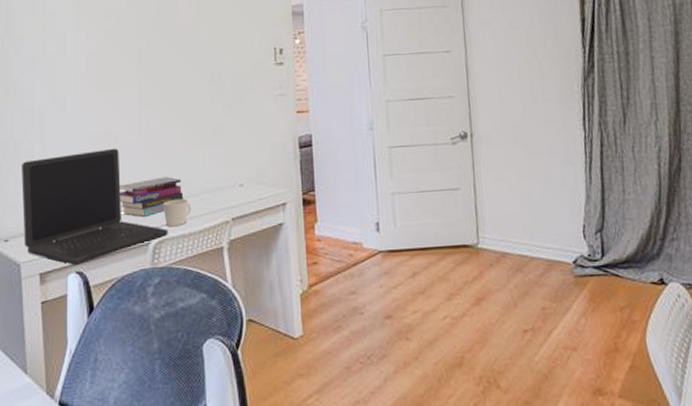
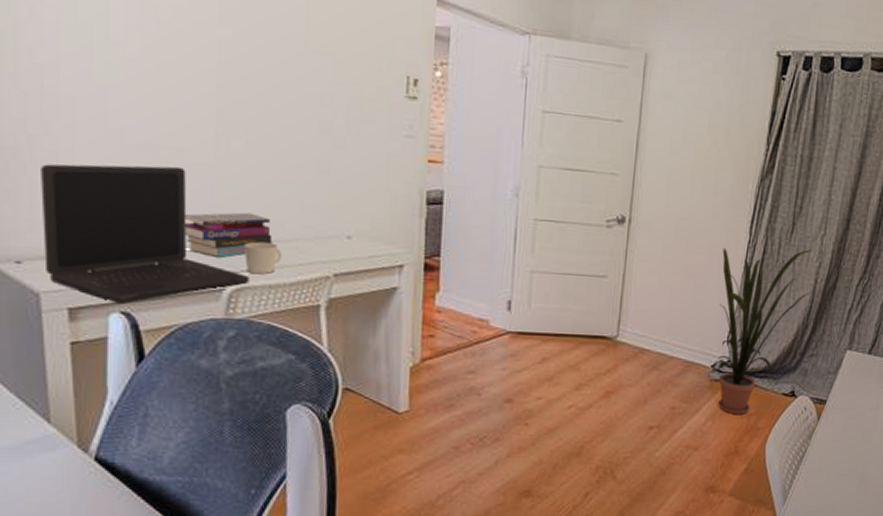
house plant: none [561,136,657,309] -> present [717,247,812,415]

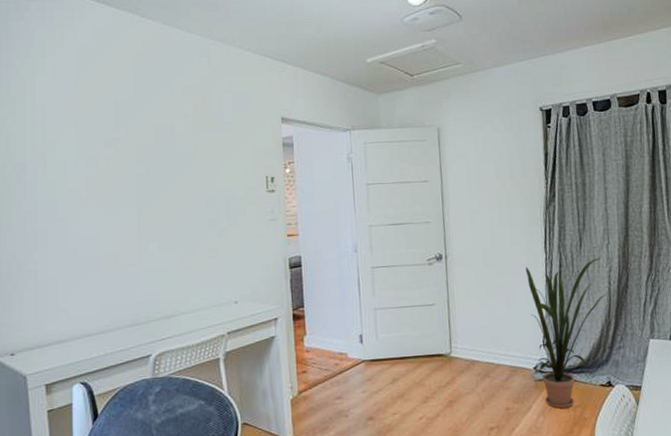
laptop: present [41,164,250,305] -> none [26,268,168,377]
books: present [184,212,273,258] -> none [121,294,182,332]
cup: present [243,241,283,275] -> none [162,314,190,341]

